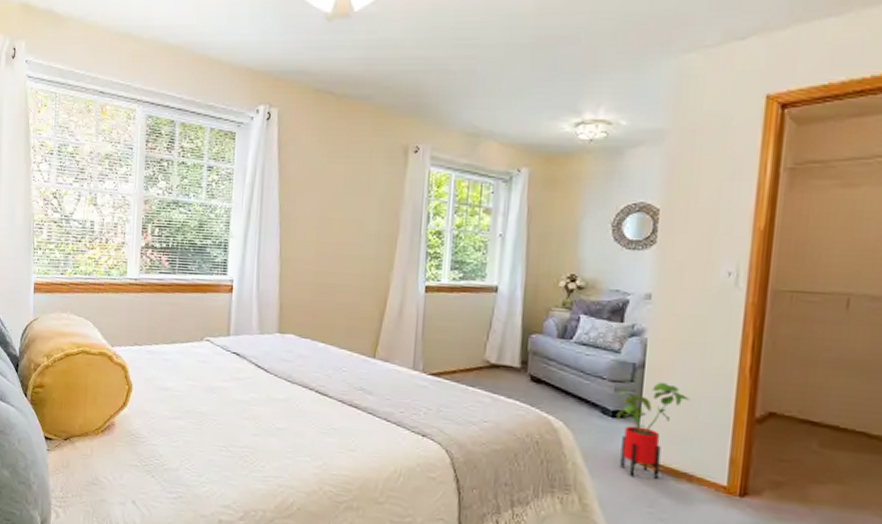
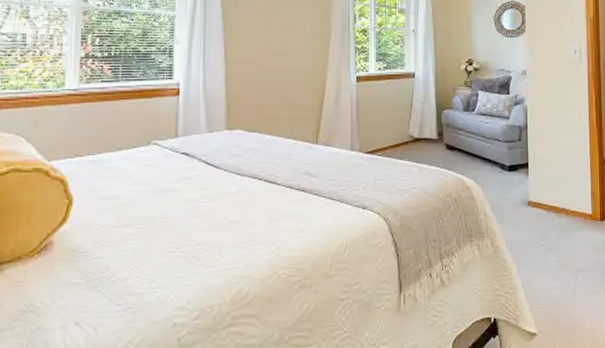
house plant: present [615,381,690,479] -> none [511,138,560,218]

